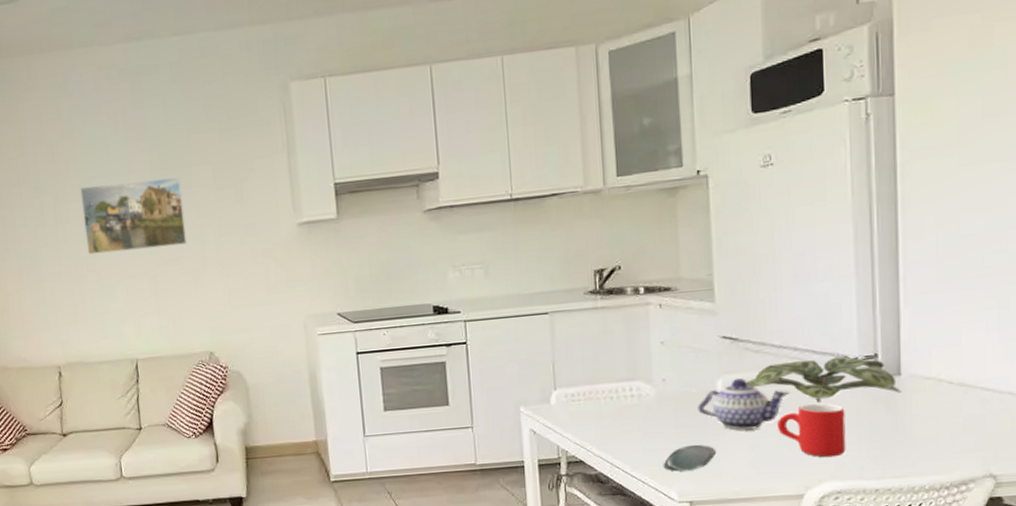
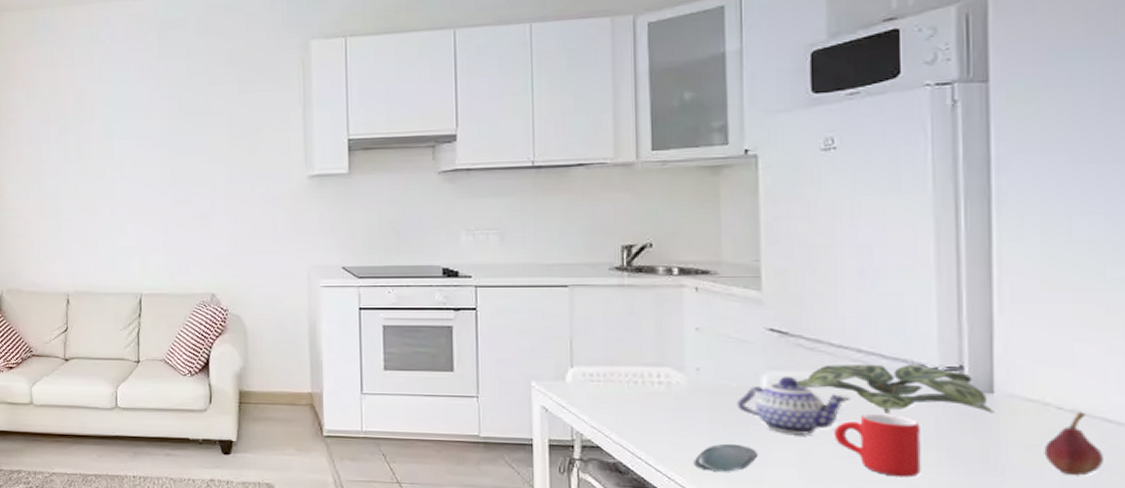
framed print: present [80,177,188,255] -> none [103,124,199,191]
fruit: none [939,384,982,439] -> present [1044,411,1103,476]

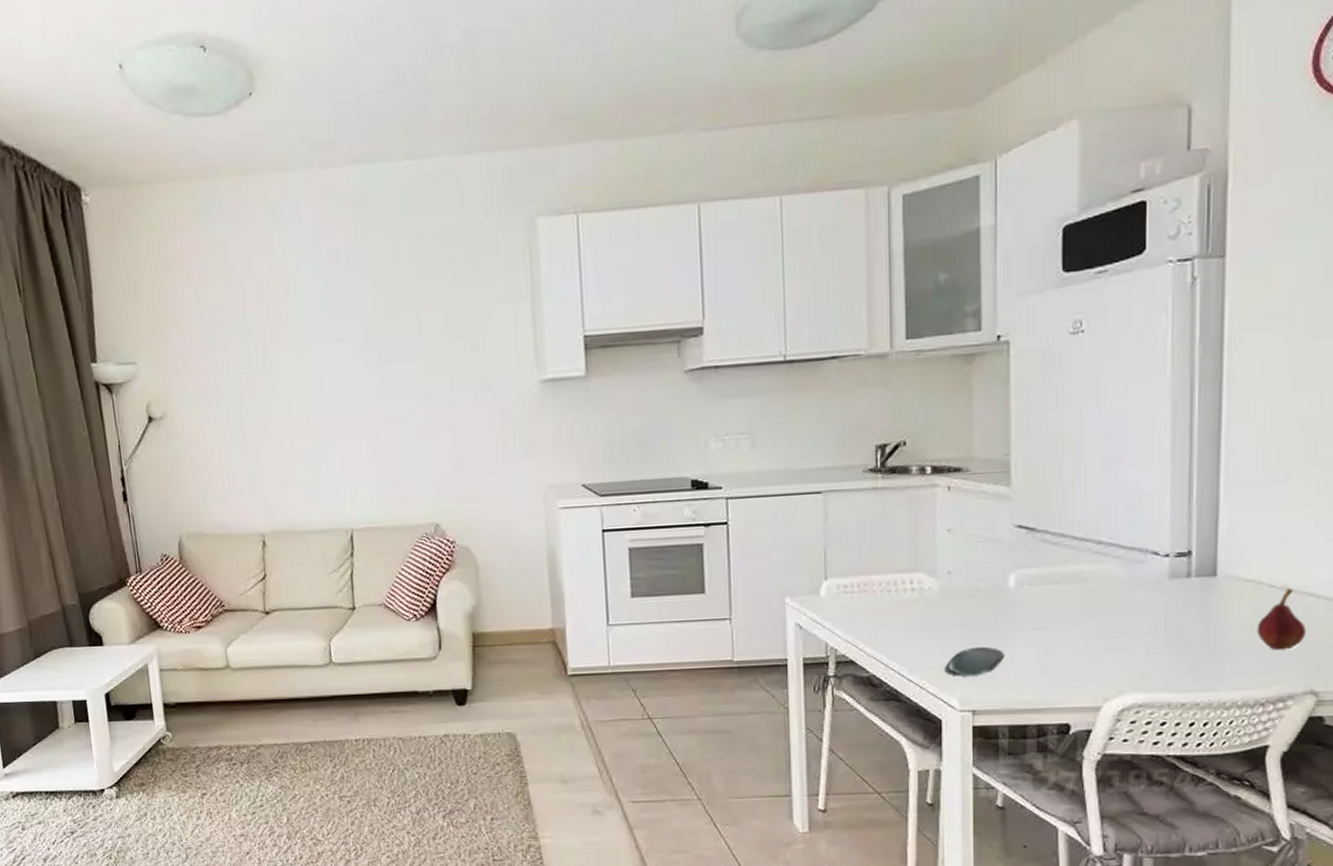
teapot: present [737,375,850,435] -> none [986,573,1090,632]
plant: present [797,364,994,414] -> none [1042,552,1216,604]
mug: present [833,414,921,478] -> none [1074,605,1152,666]

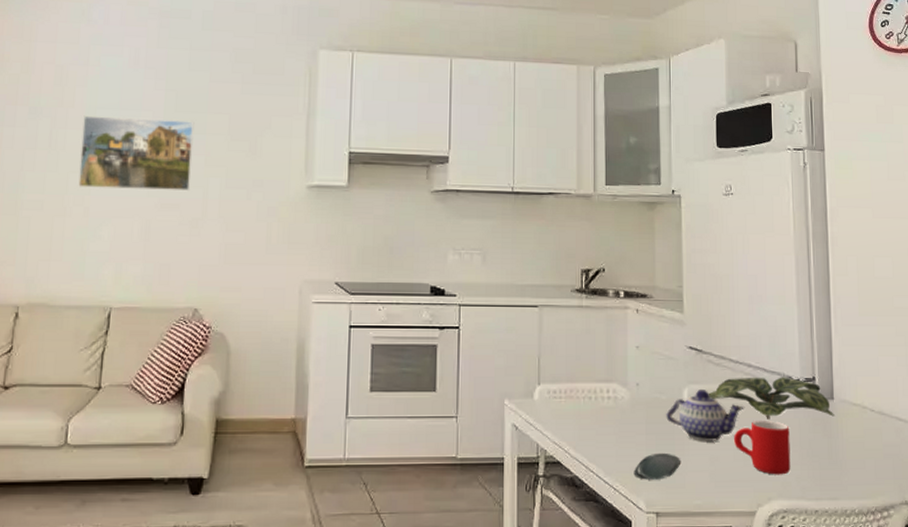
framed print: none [293,322,414,408] -> present [78,115,195,190]
teapot: none [986,573,1090,632] -> present [666,388,744,441]
plant: none [1042,552,1216,604] -> present [708,377,834,420]
mug: none [1074,605,1152,666] -> present [733,421,791,475]
fruit: present [1257,588,1306,650] -> none [864,412,898,466]

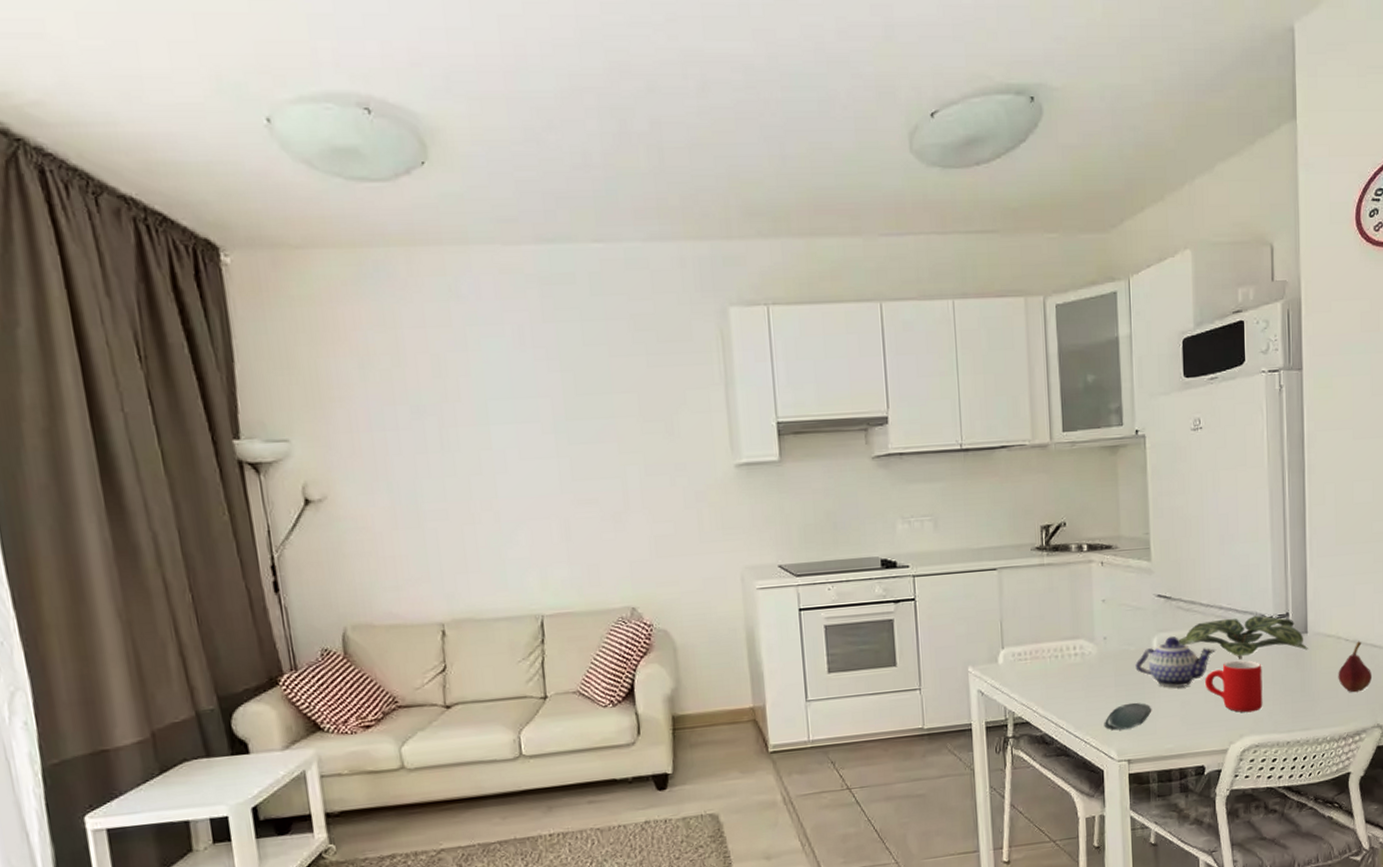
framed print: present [78,115,195,190] -> none [474,404,607,491]
fruit: none [864,412,898,466] -> present [1338,641,1372,693]

